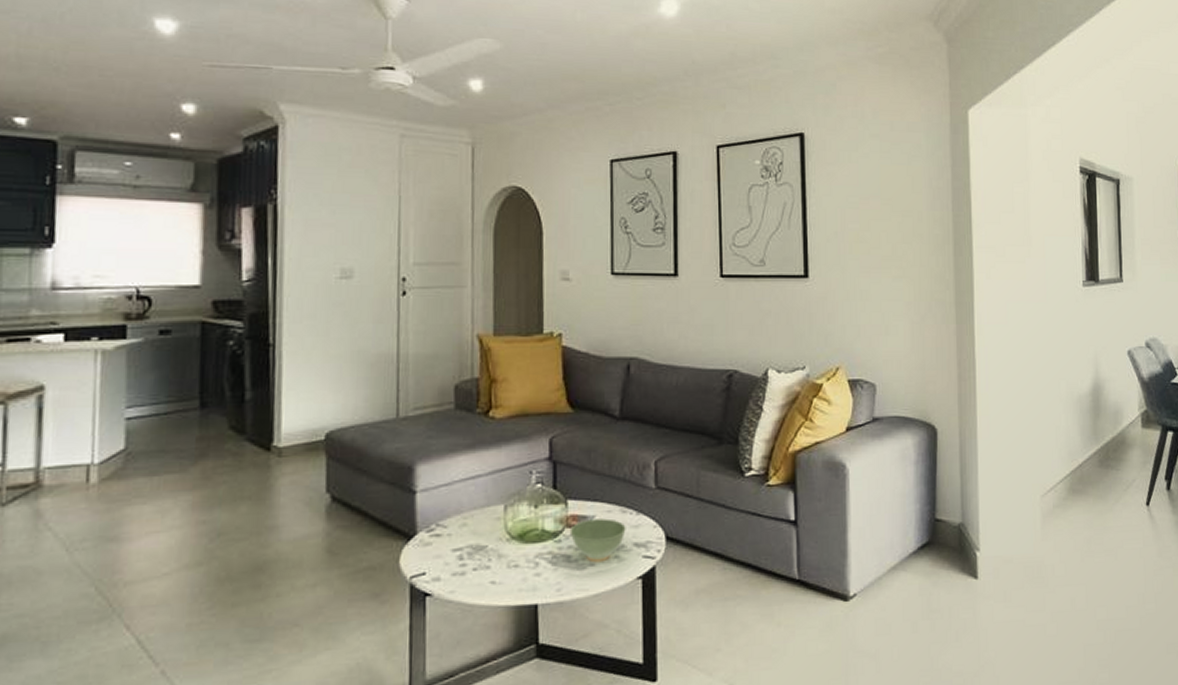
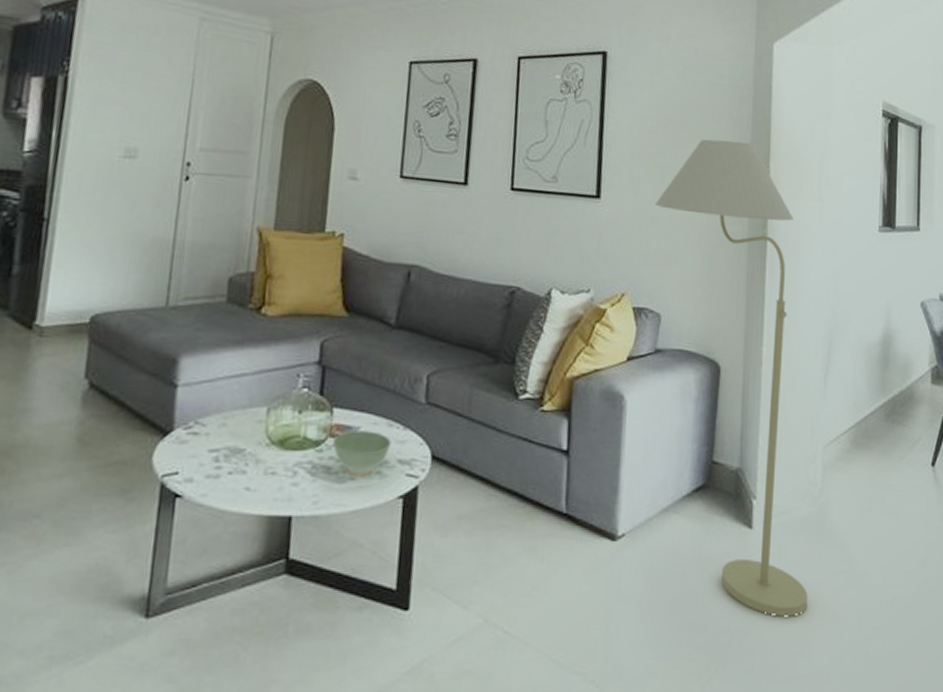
floor lamp: none [863,210,1035,658] -> present [655,139,808,617]

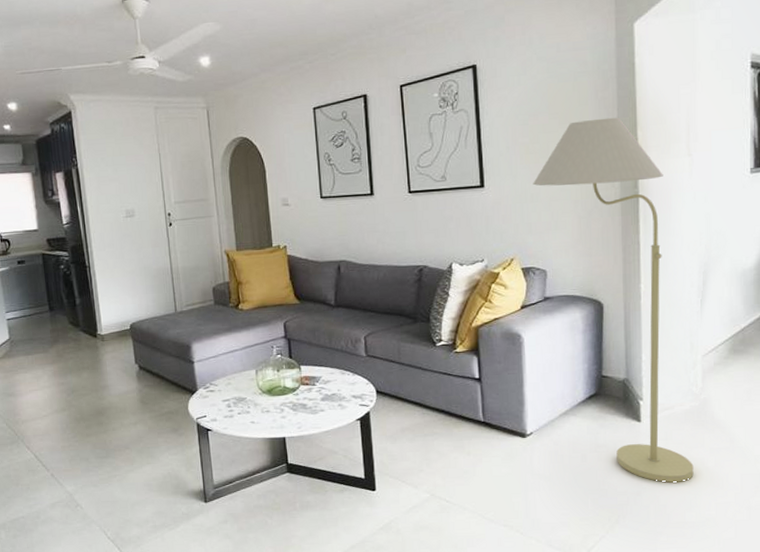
bowl: present [332,430,392,477] -> none [304,378,346,409]

